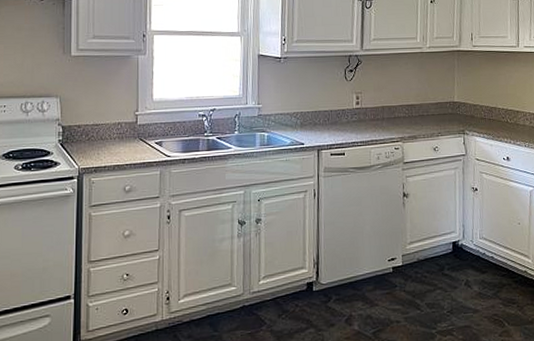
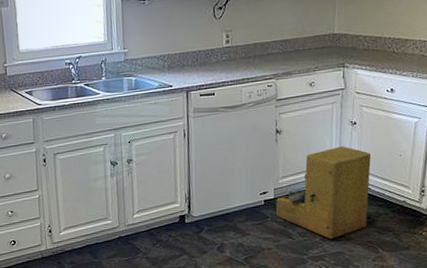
shoe shine box: none [404,212,499,312] -> present [276,146,375,240]

